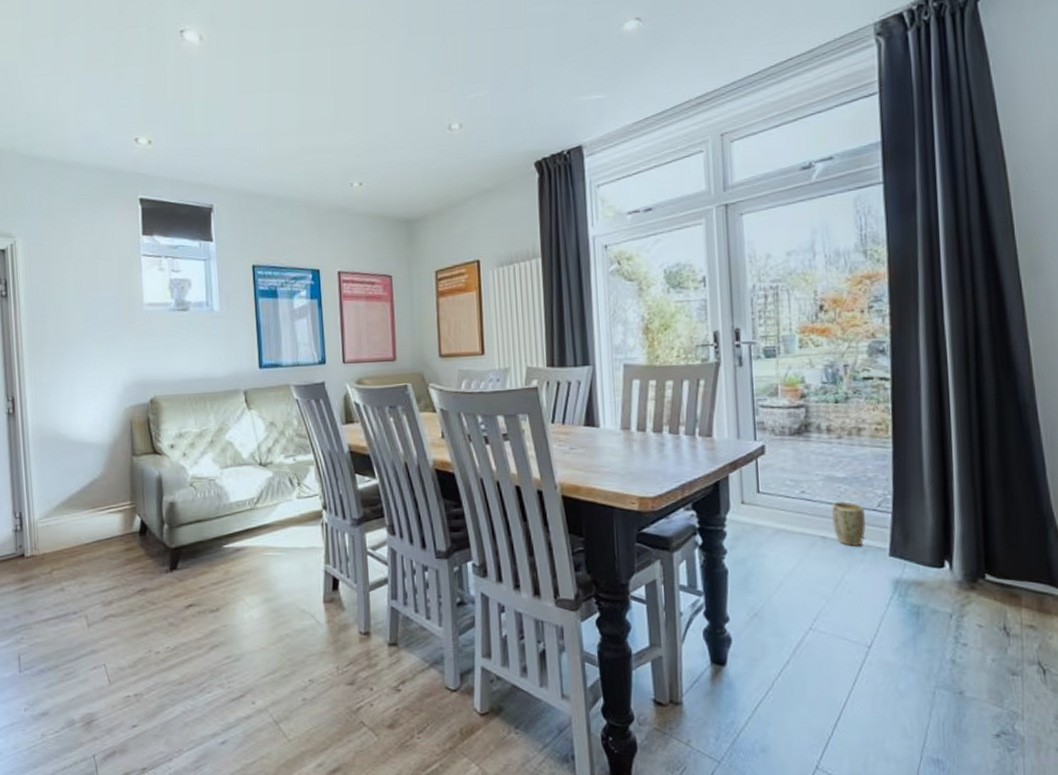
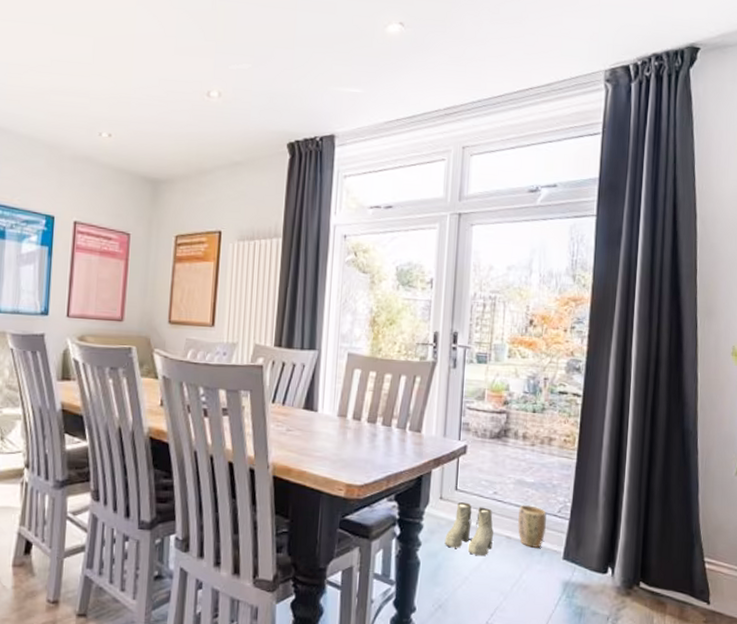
boots: none [752,505,807,559] -> present [444,502,494,555]

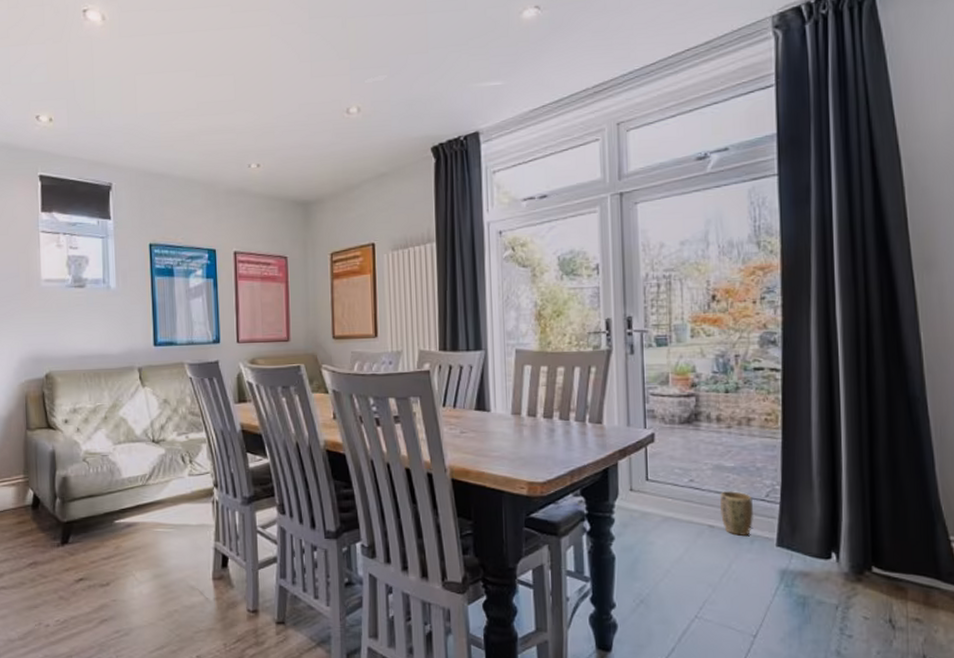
boots: present [444,502,494,555] -> none [640,492,695,547]

